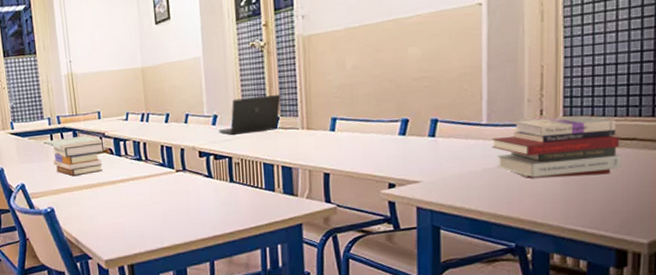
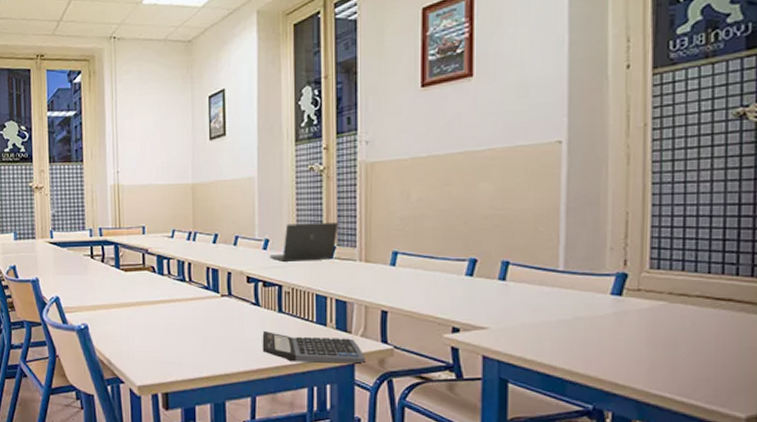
books: present [46,135,104,177] -> none [86,250,146,293]
calculator: none [216,200,312,227] -> present [262,331,366,364]
books: present [491,115,621,178] -> none [568,269,715,337]

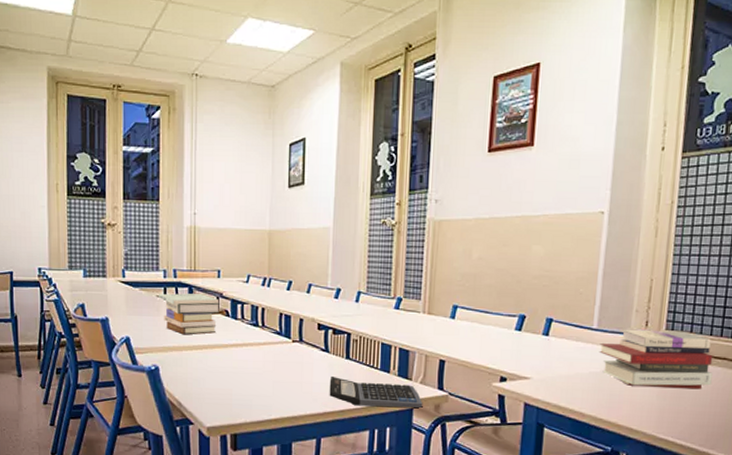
books: none [86,250,146,293] -> present [159,293,219,335]
laptop: present [269,223,339,262] -> none [340,274,406,311]
books: none [568,269,715,337] -> present [599,329,713,390]

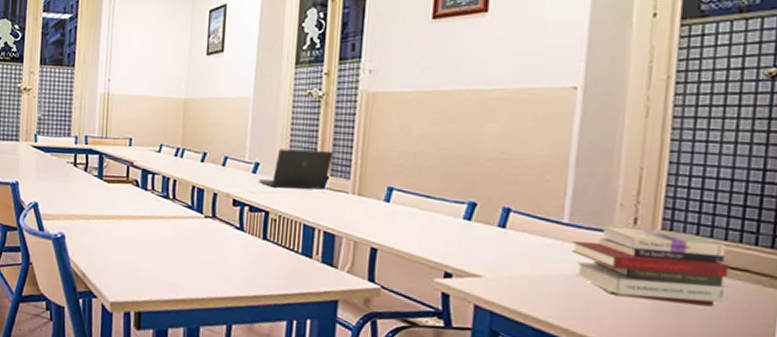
books: present [159,293,219,335] -> none [69,160,130,204]
calculator: present [329,377,423,408] -> none [242,258,350,300]
laptop: none [340,274,406,311] -> present [258,148,334,190]

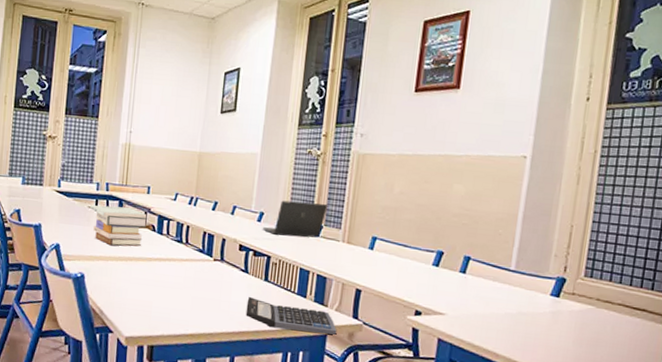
books: none [69,160,130,204] -> present [90,205,147,246]
calculator: none [242,258,350,300] -> present [245,297,337,335]
books: present [571,227,730,307] -> none [515,273,632,340]

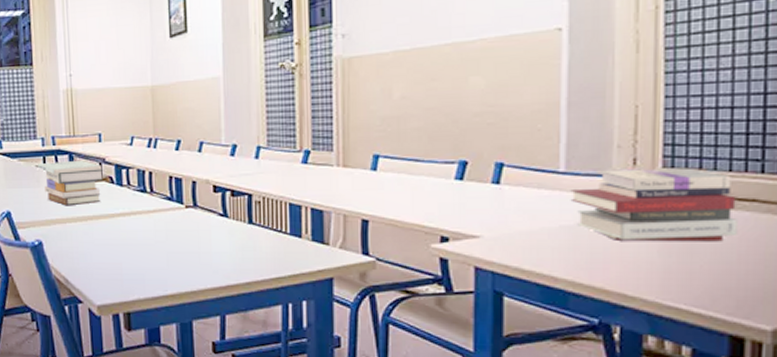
calculator: present [245,297,337,335] -> none [231,245,345,278]
laptop: present [262,200,328,238] -> none [237,125,313,168]
books: none [515,273,632,340] -> present [570,167,738,242]

